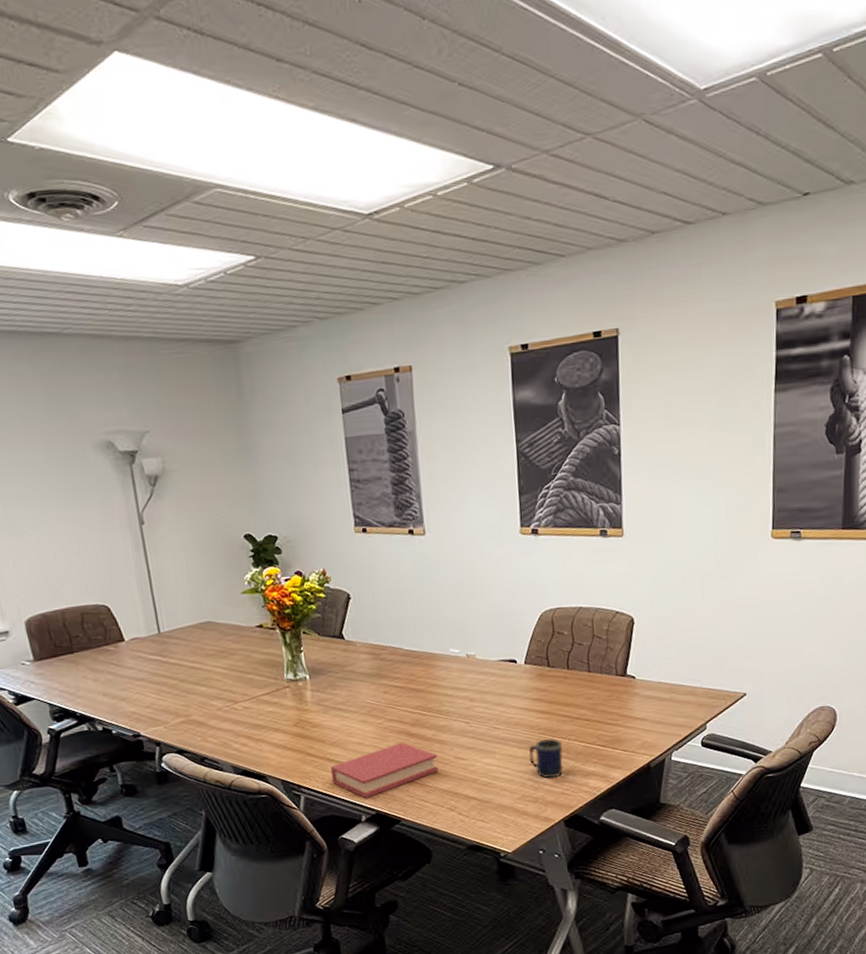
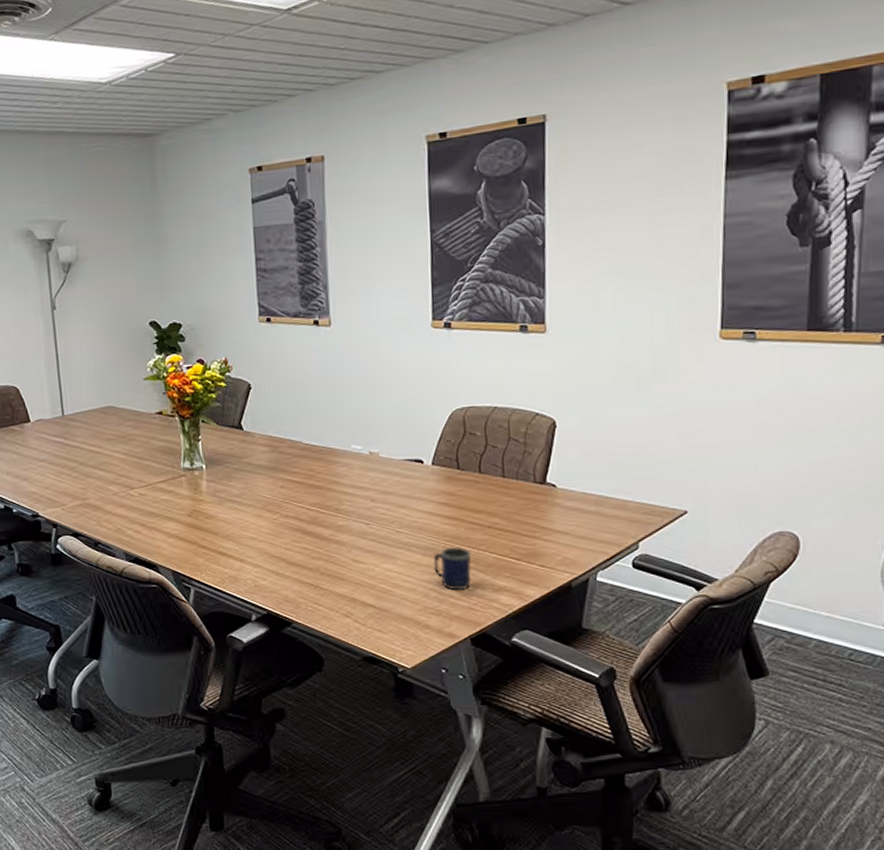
book: present [330,742,438,799] -> none [222,541,334,597]

